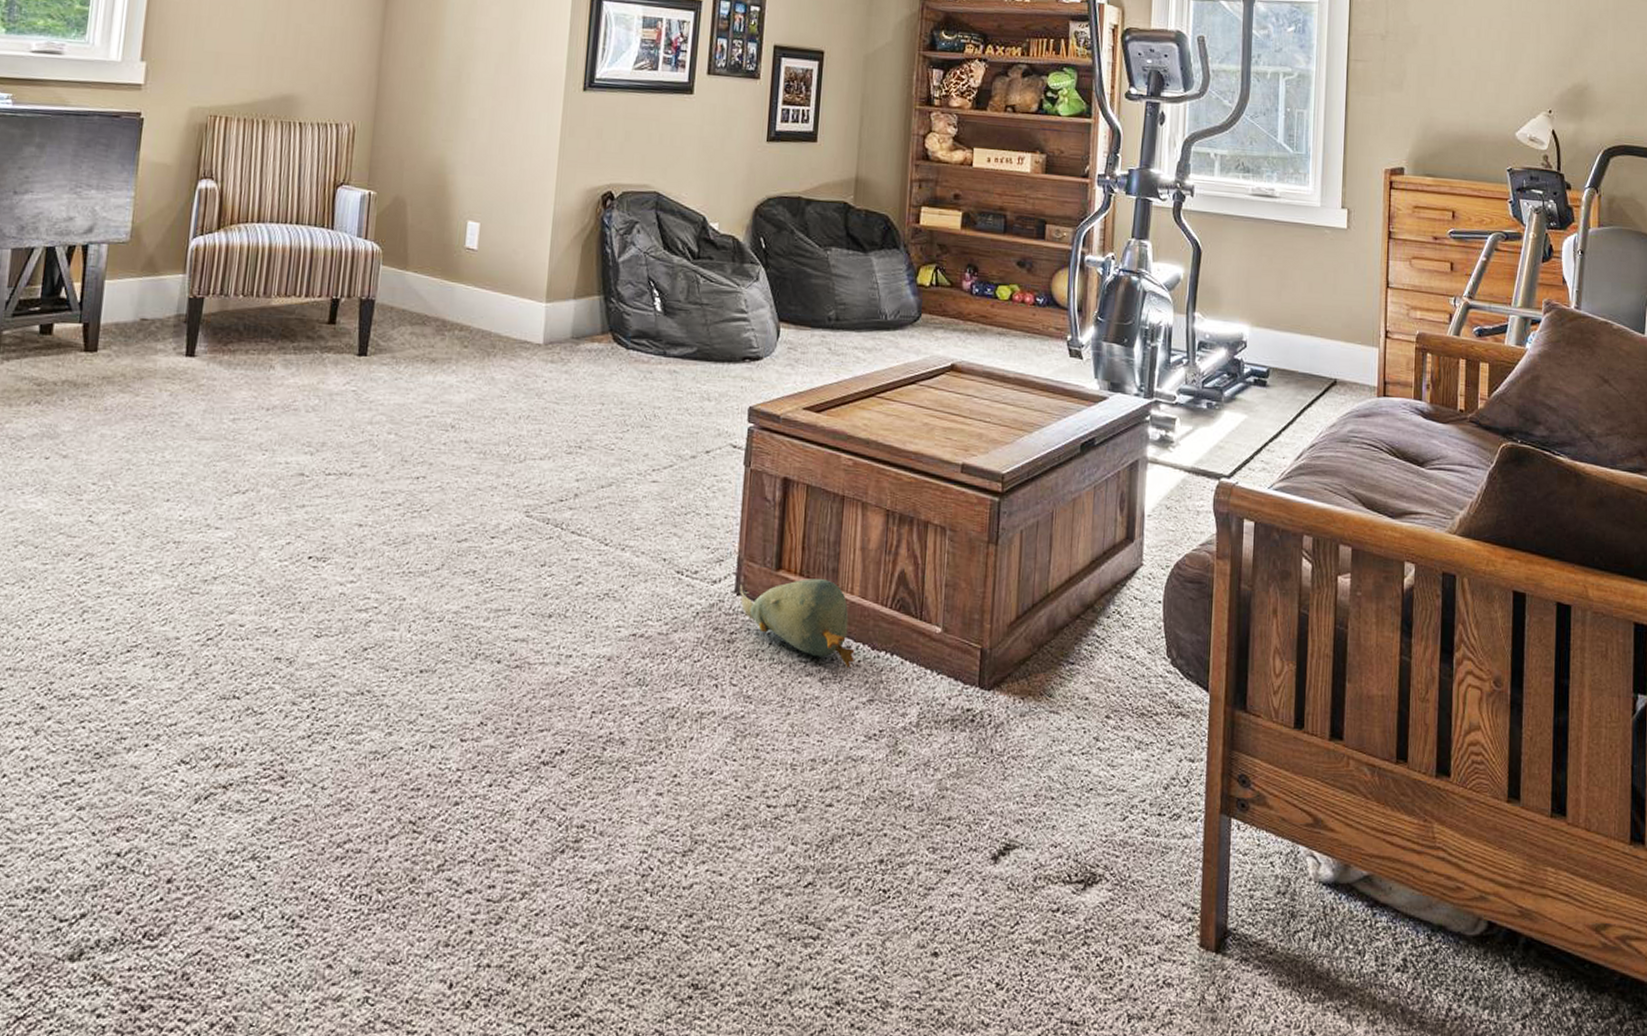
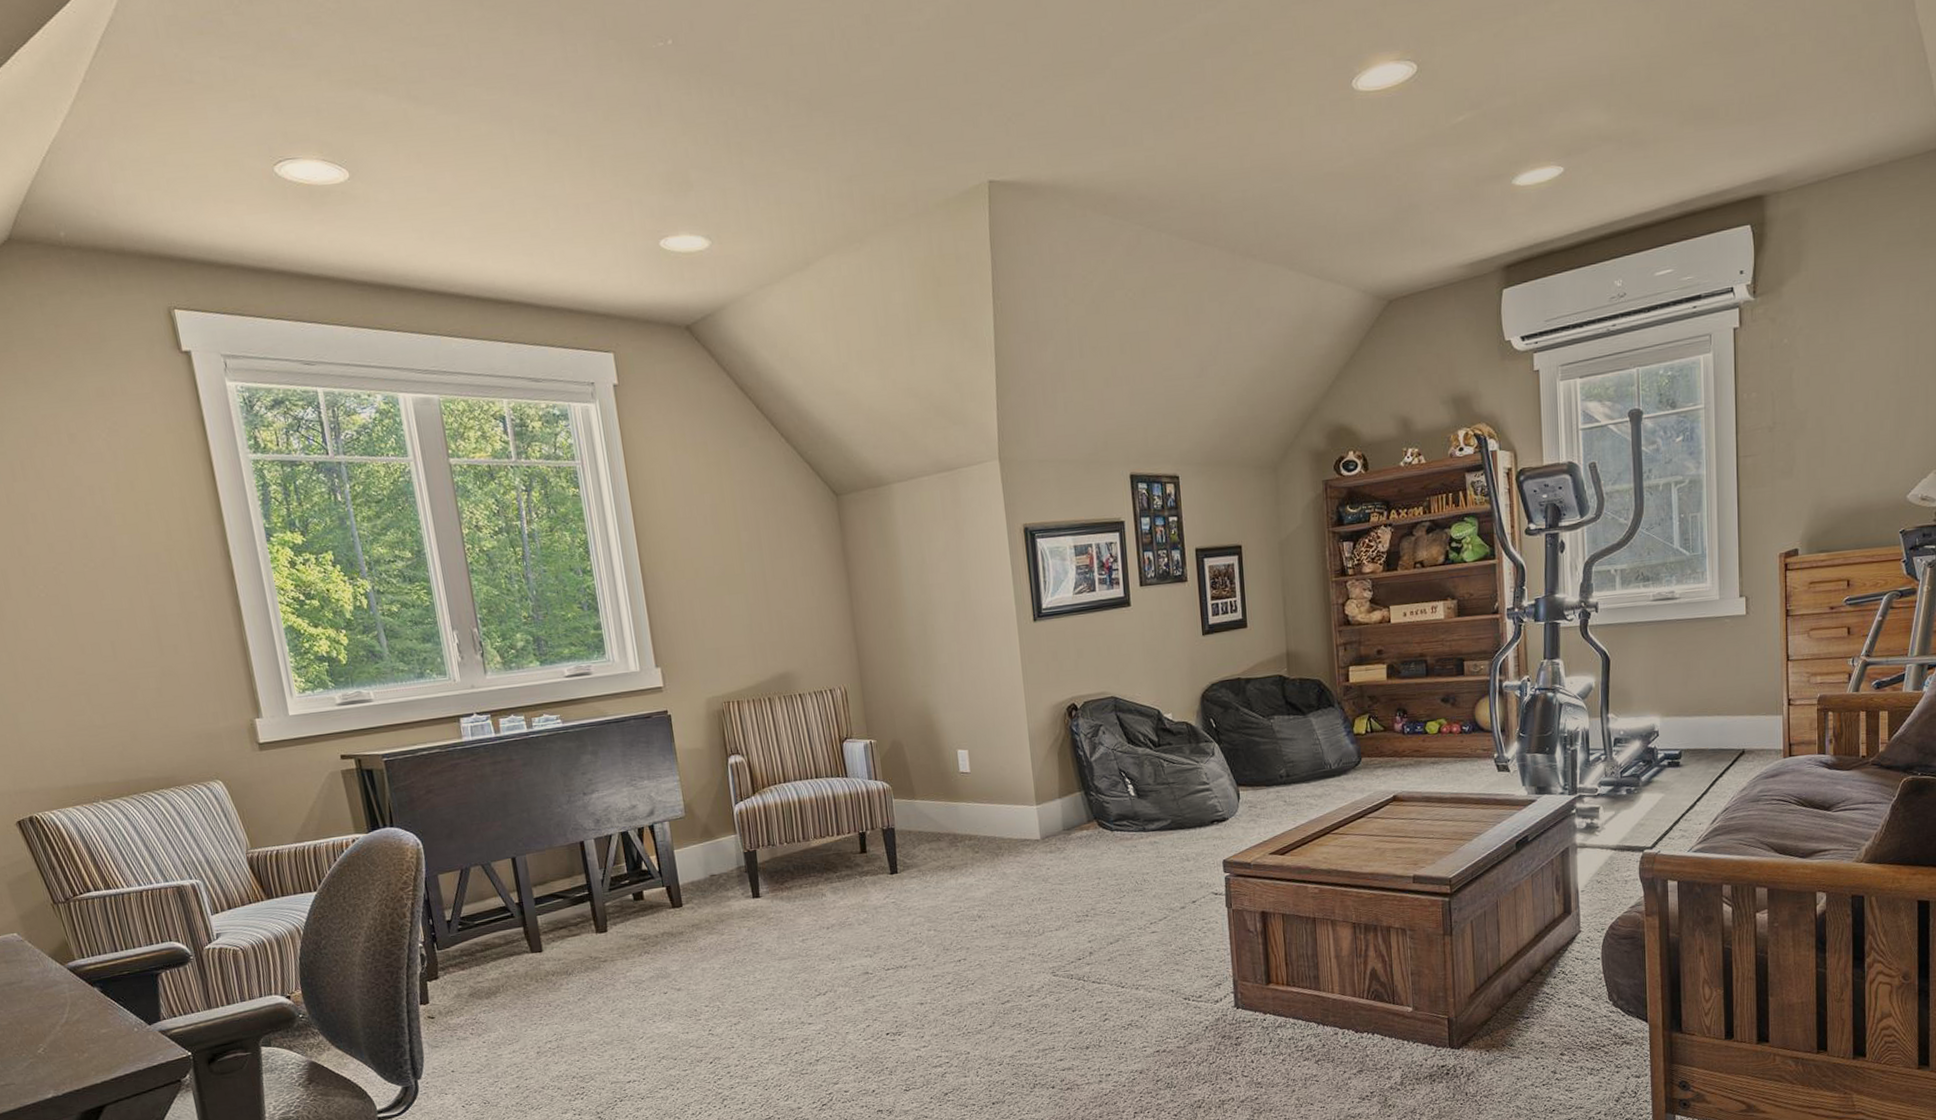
plush toy: present [740,578,855,667] -> none [1238,985,1342,1049]

